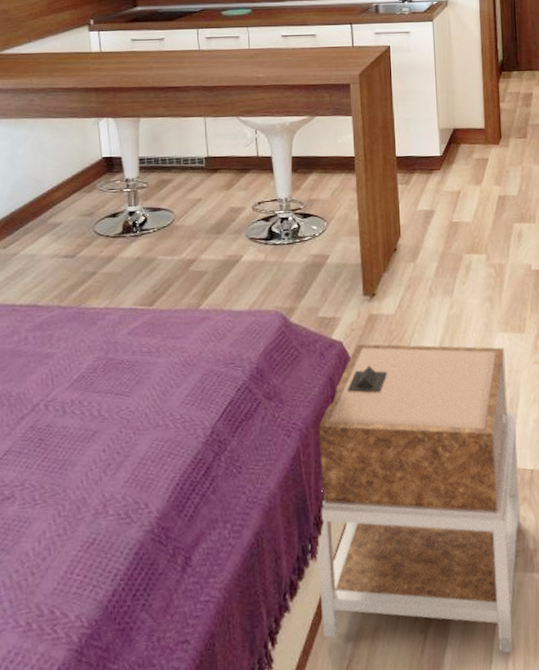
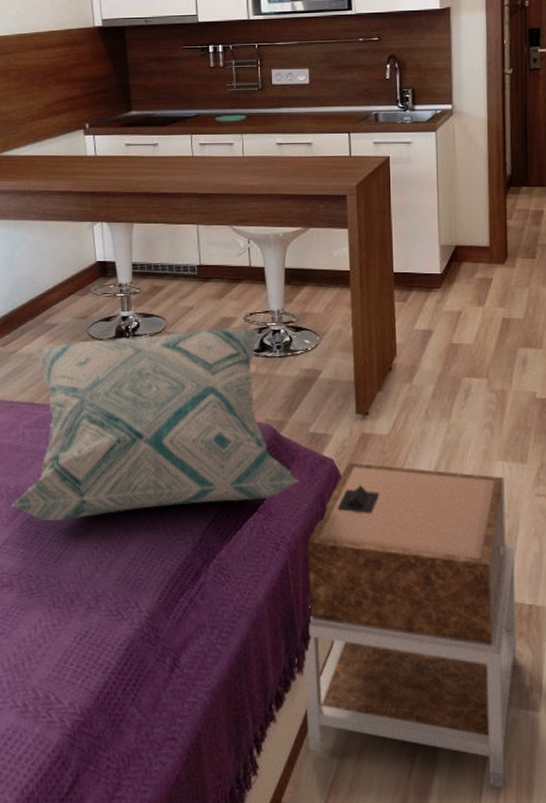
decorative pillow: none [11,217,310,427] -> present [10,328,300,521]

